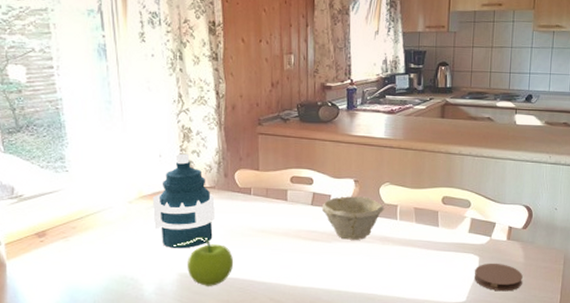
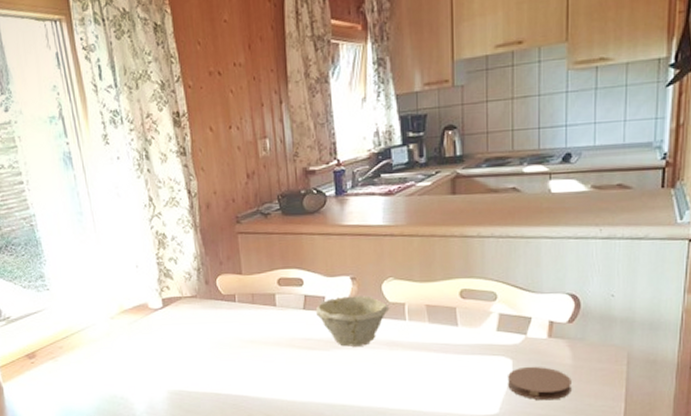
water bottle: present [152,153,215,249] -> none [133,261,199,365]
fruit: present [172,237,233,286] -> none [158,350,224,404]

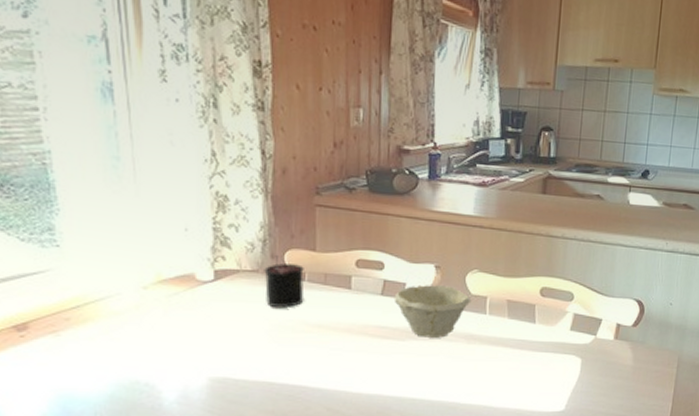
candle: none [201,281,237,328] -> present [264,255,304,308]
coaster: present [508,366,571,401] -> none [575,365,631,399]

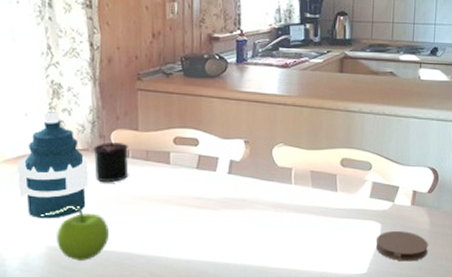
water bottle: none [174,227,258,347] -> present [16,111,88,219]
fruit: none [201,332,280,394] -> present [39,205,109,260]
bowl: present [394,285,472,338] -> none [208,159,278,207]
coaster: none [575,365,631,399] -> present [376,230,428,262]

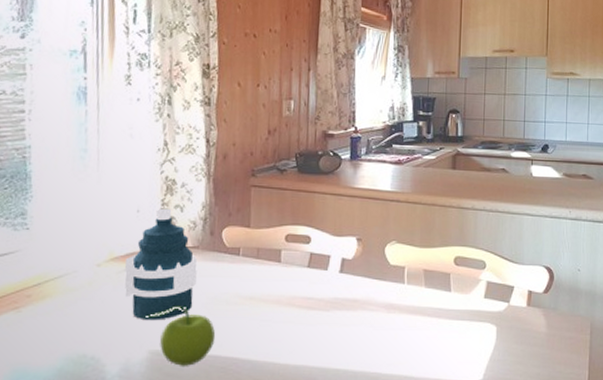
candle: present [93,135,129,183] -> none [203,232,239,282]
coaster: present [376,230,428,262] -> none [492,333,546,368]

